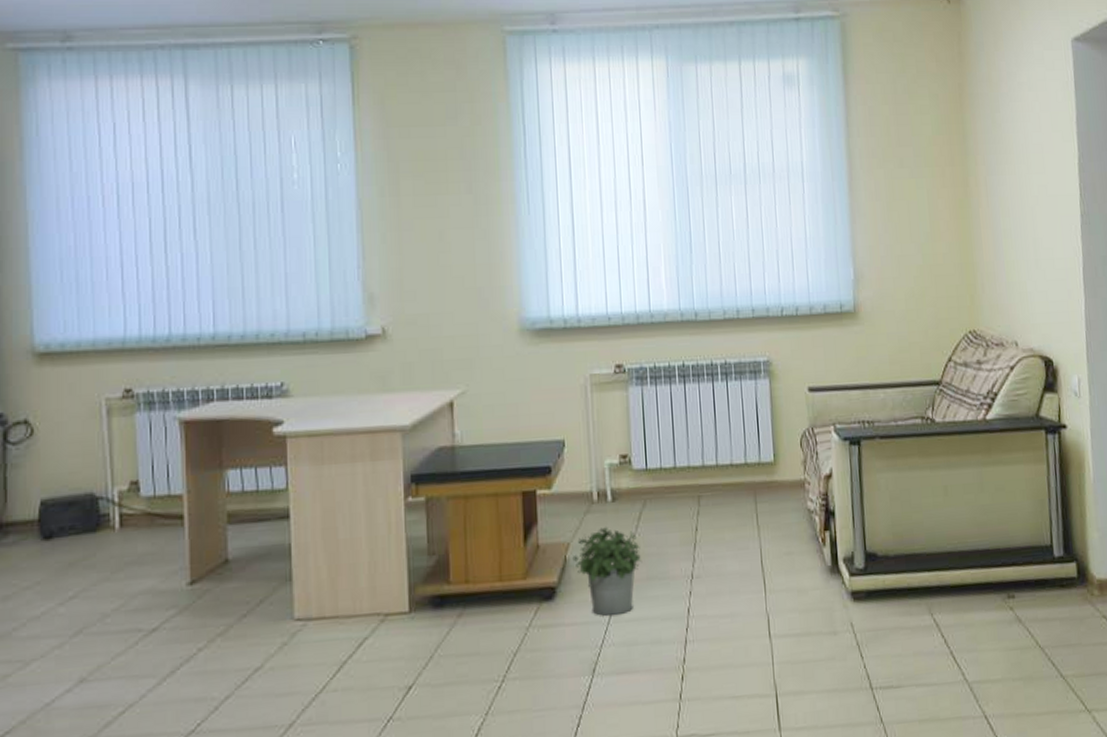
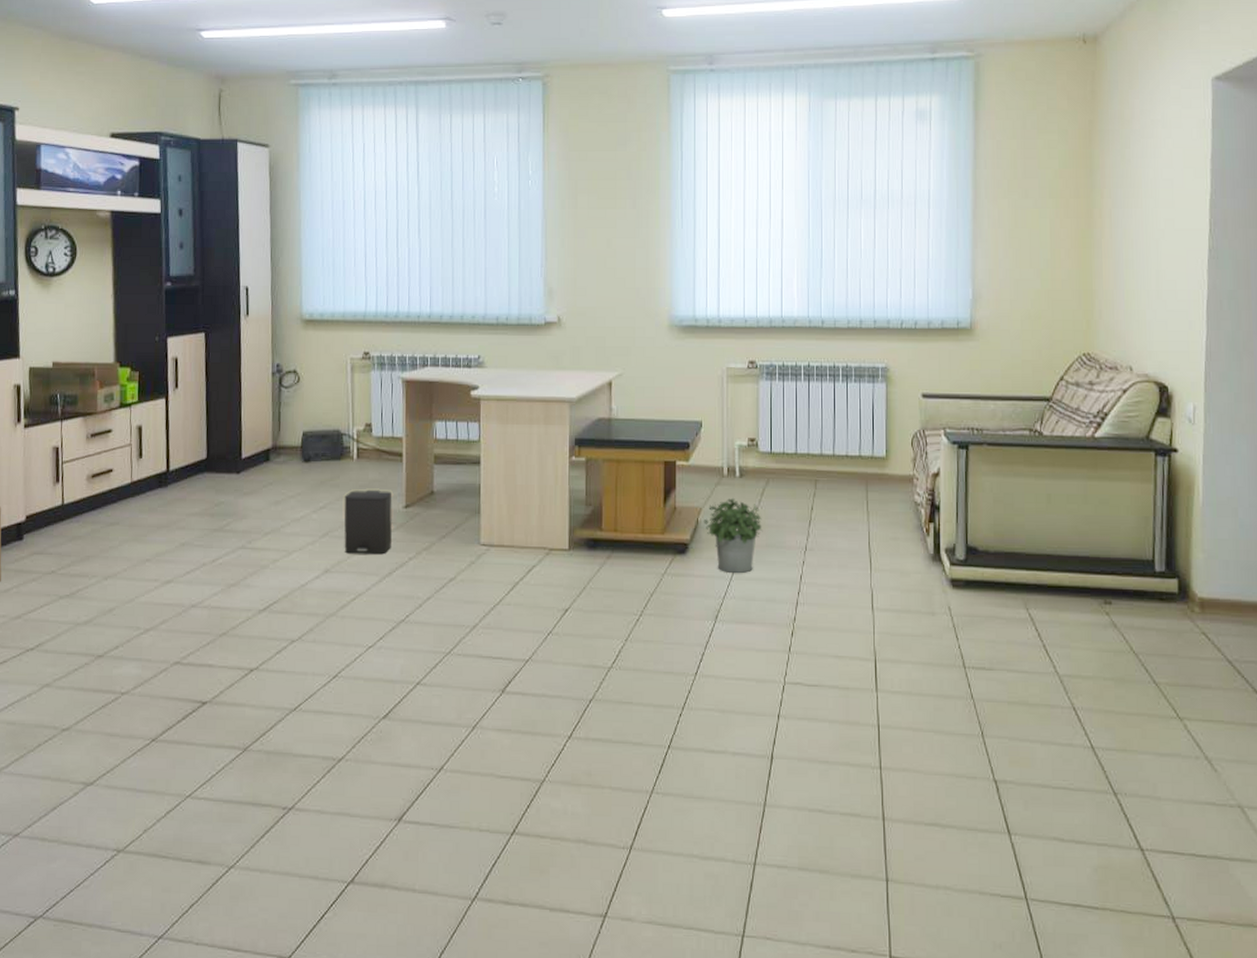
pedal bin: none [103,565,173,654] -> present [344,489,392,555]

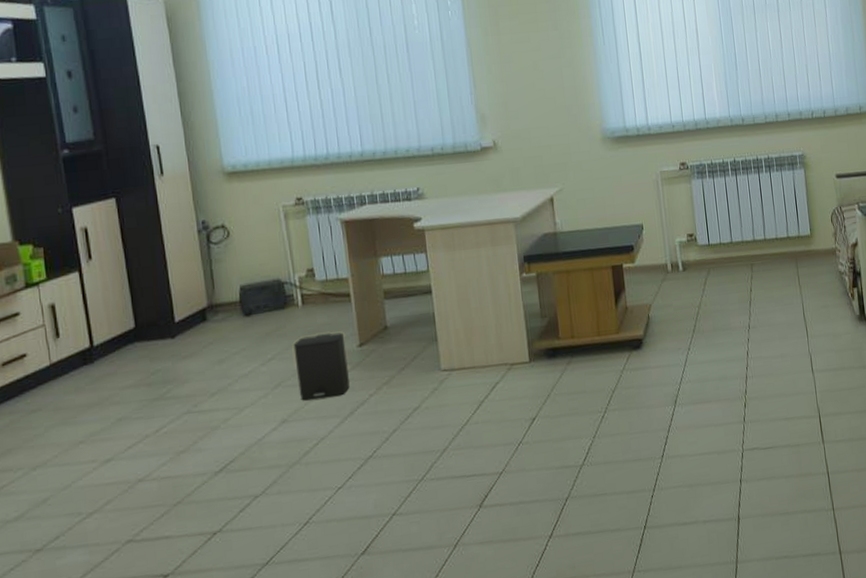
potted plant: present [703,497,763,573] -> none [654,290,709,360]

